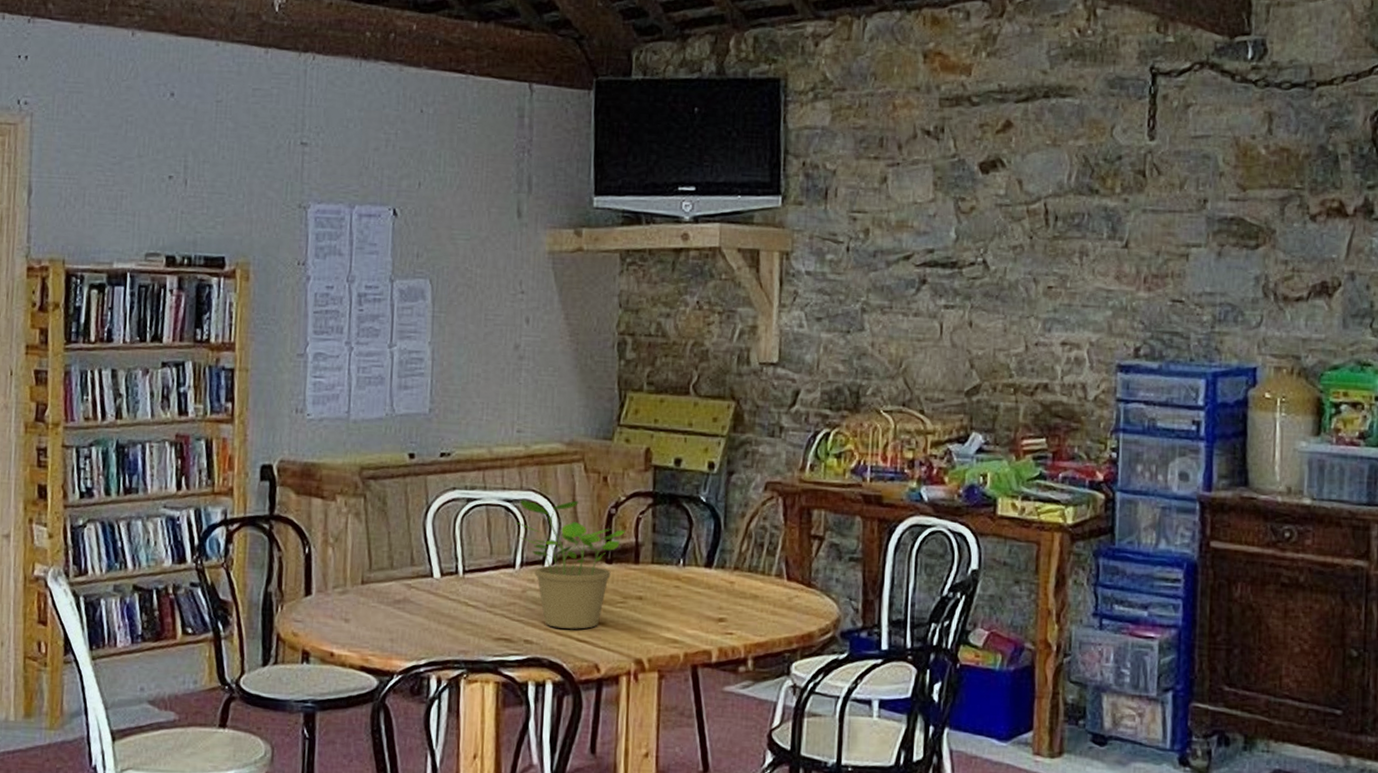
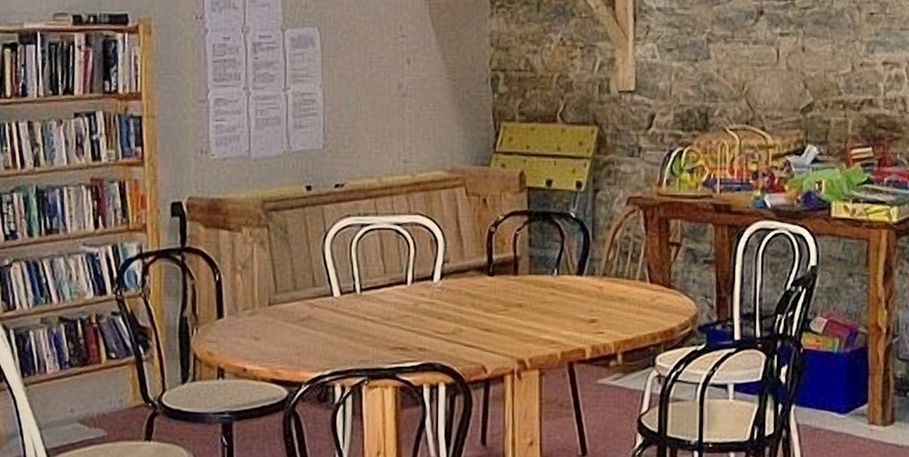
potted plant: present [513,499,625,629] -> none [404,221,504,336]

